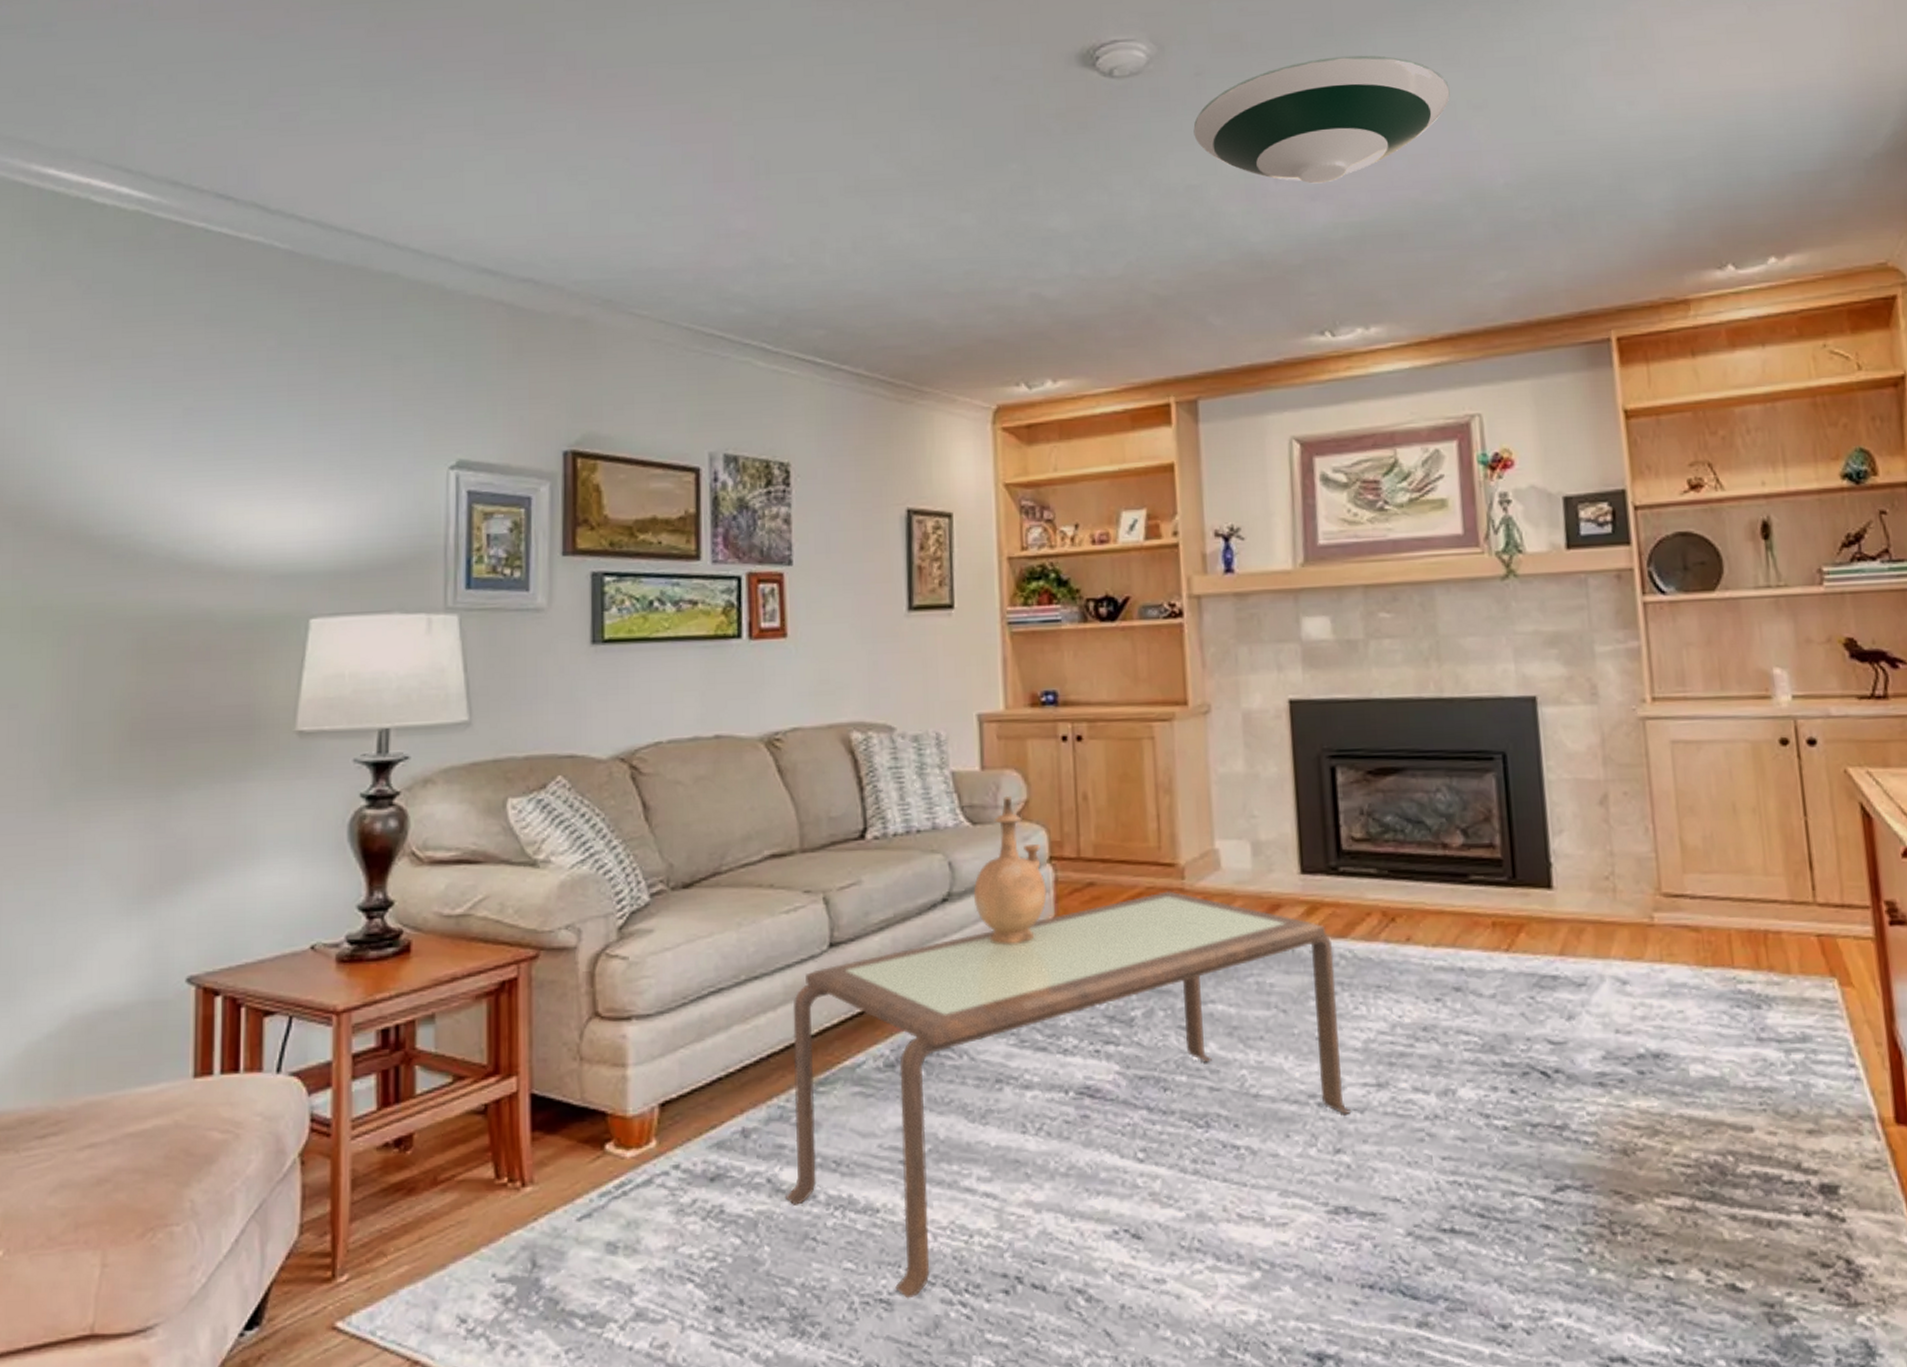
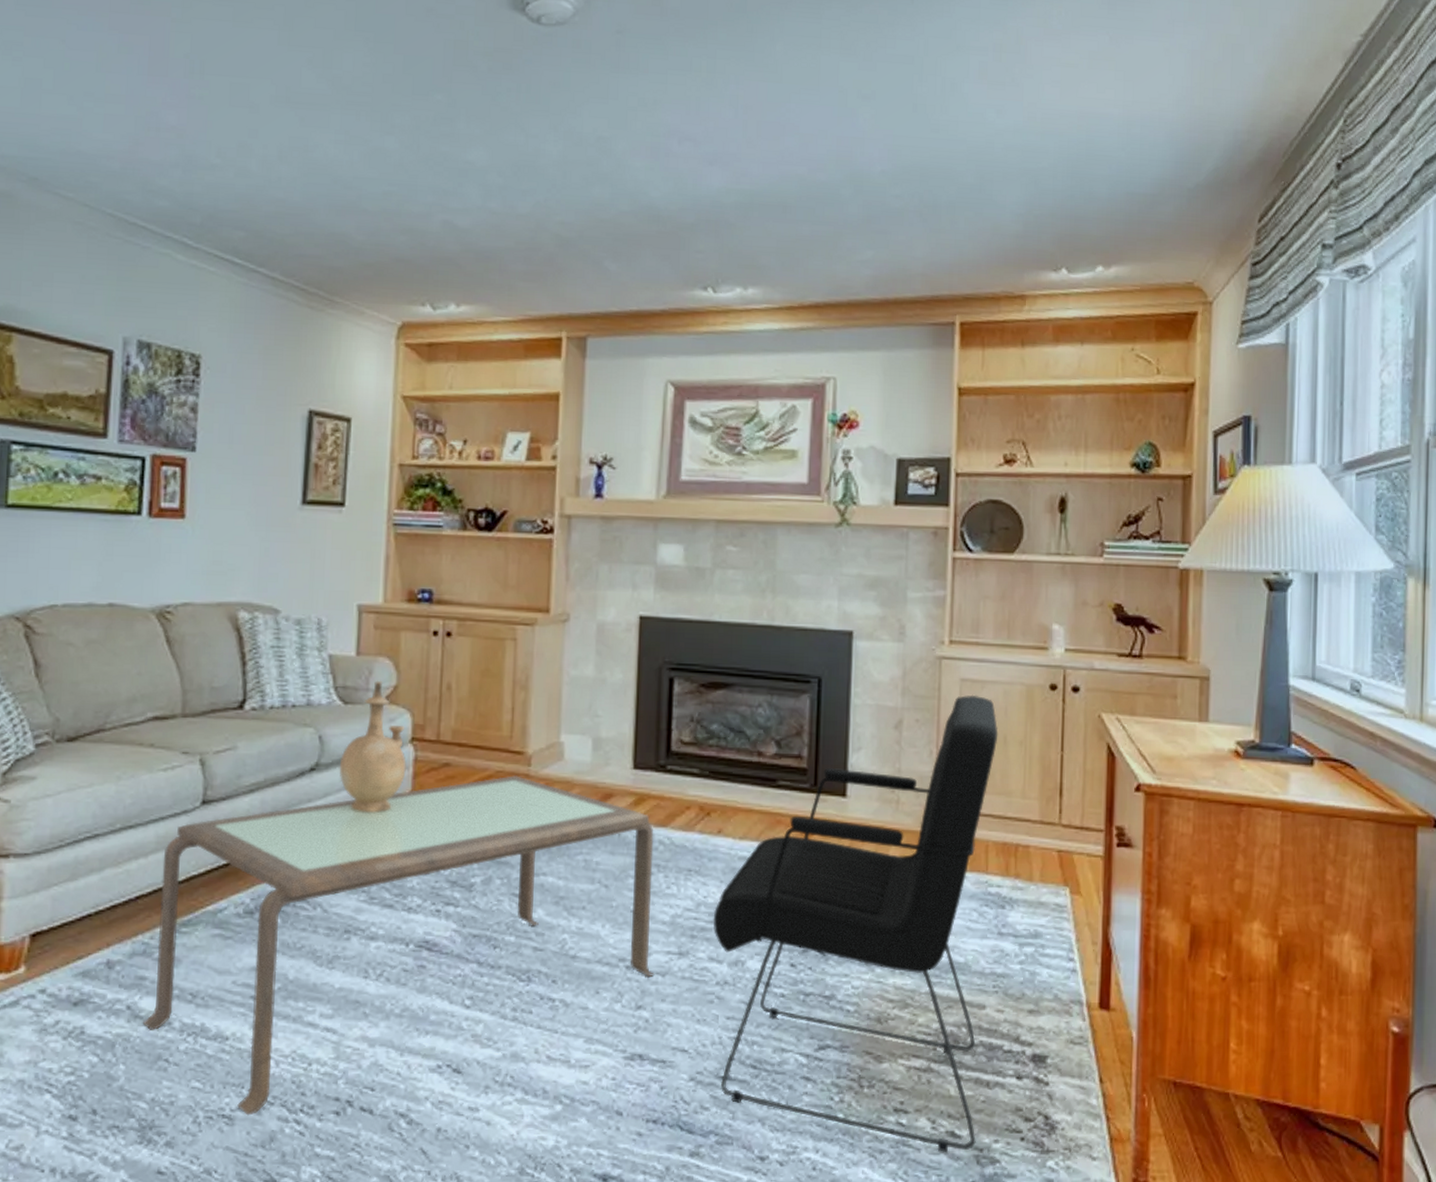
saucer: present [1193,55,1450,184] -> none [609,33,844,150]
armchair: none [1412,758,1764,1310] -> present [713,694,998,1152]

